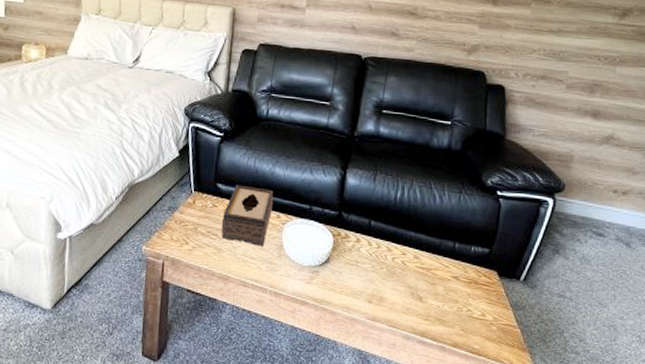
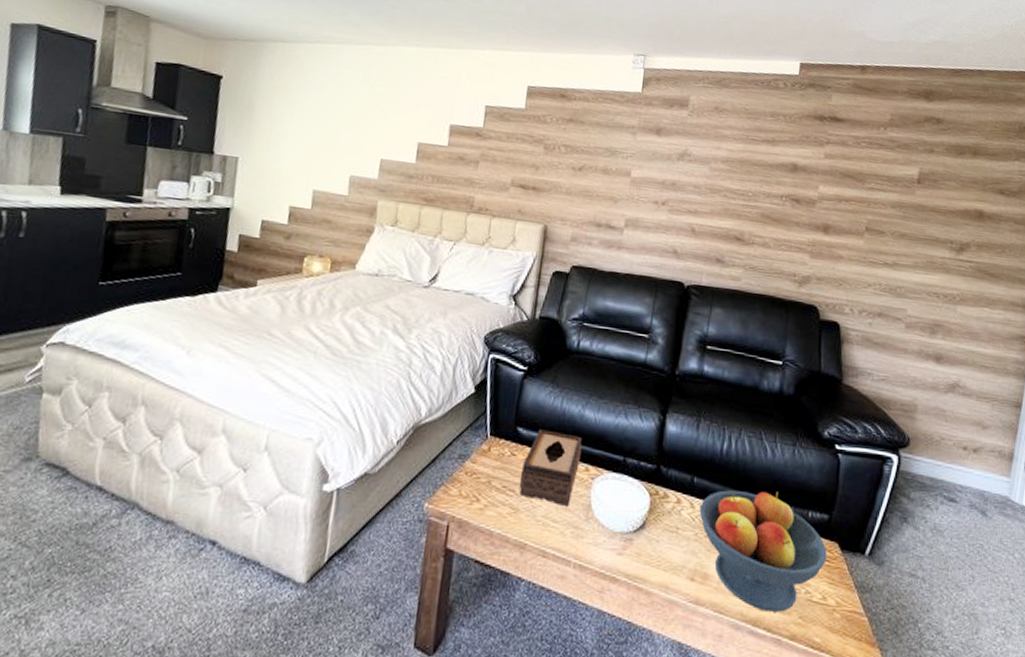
fruit bowl: none [376,231,487,326] -> present [699,490,827,612]

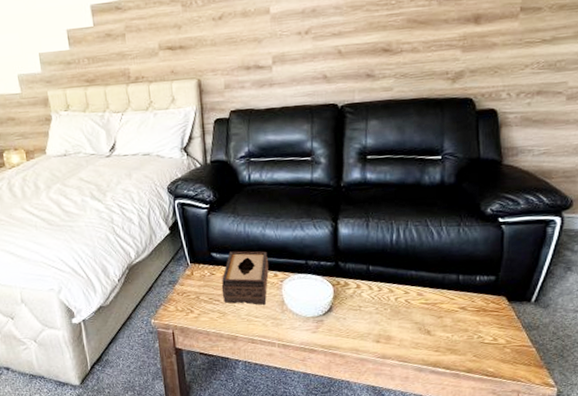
fruit bowl: present [699,490,827,612] -> none [377,265,496,356]

